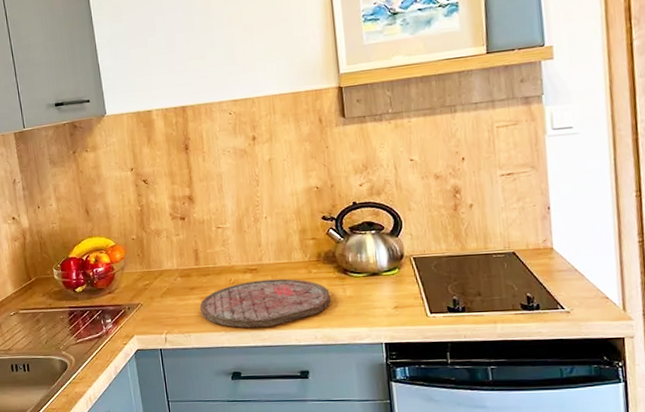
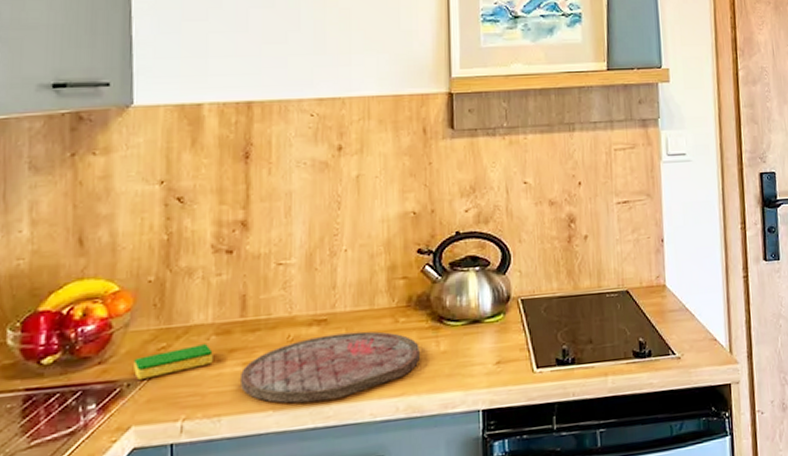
dish sponge: none [130,283,181,305] -> present [134,344,213,380]

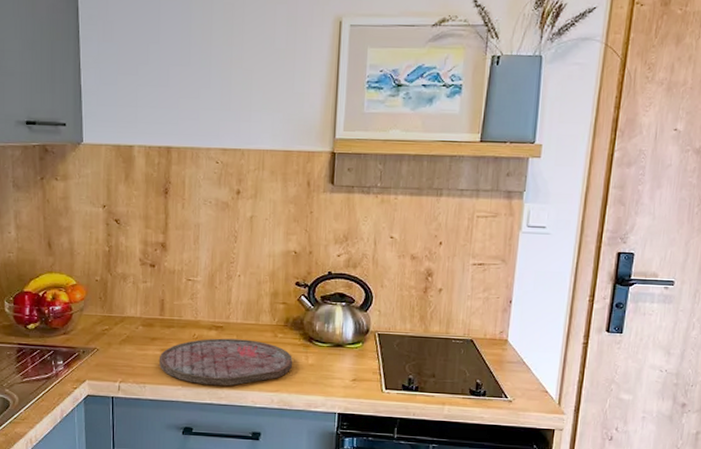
dish sponge: present [134,344,213,380] -> none [87,331,140,350]

